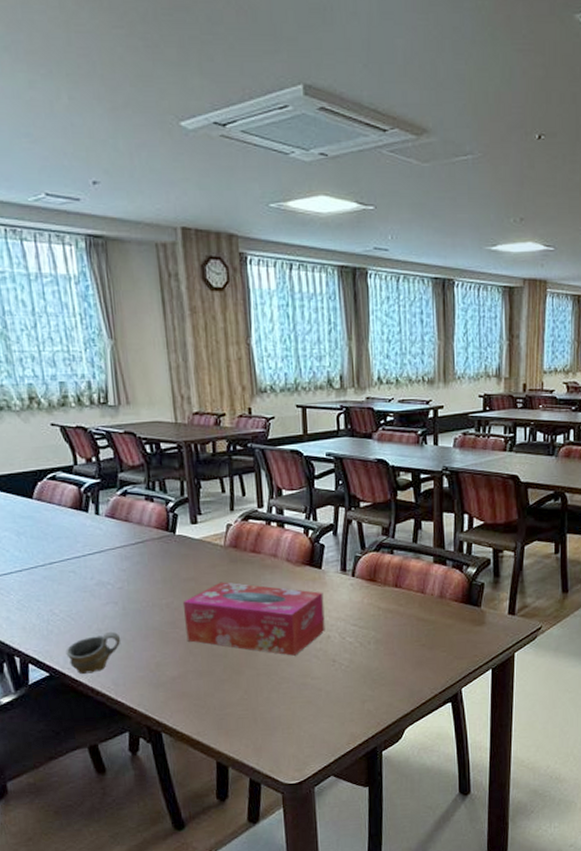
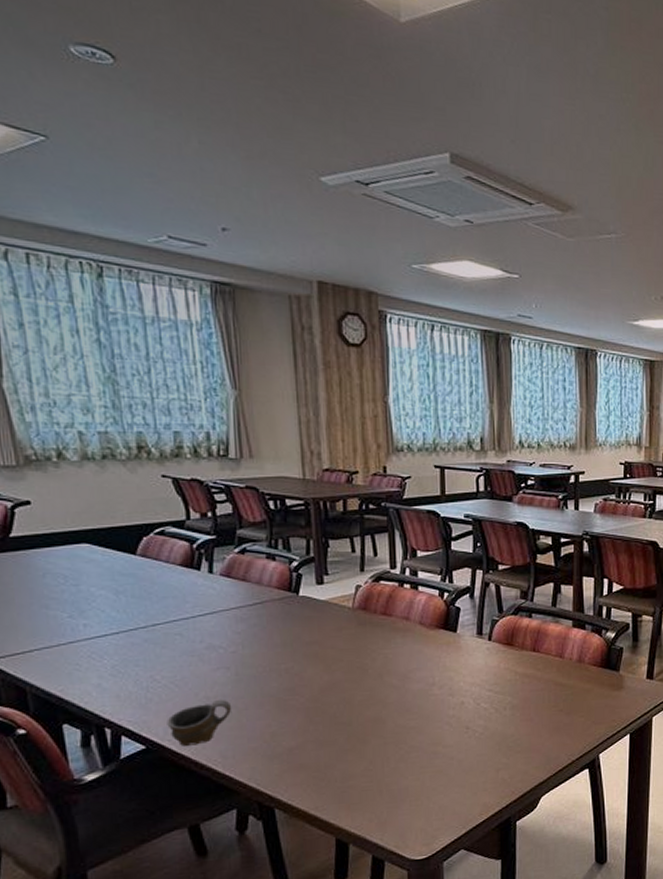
tissue box: present [182,582,325,656] -> none [304,645,459,723]

